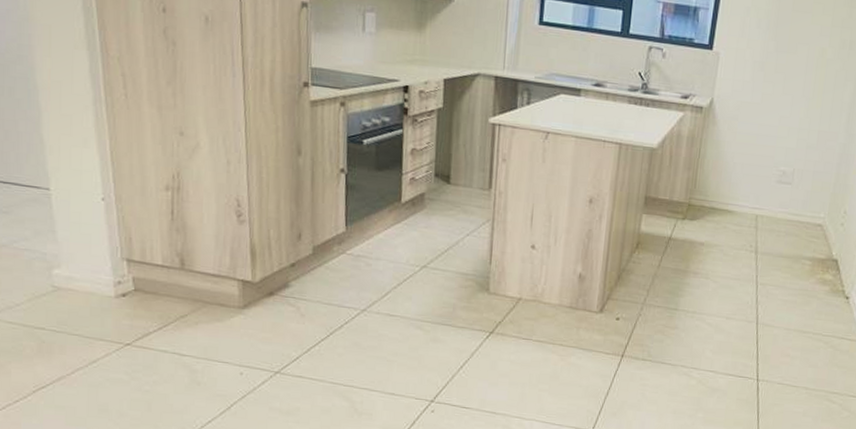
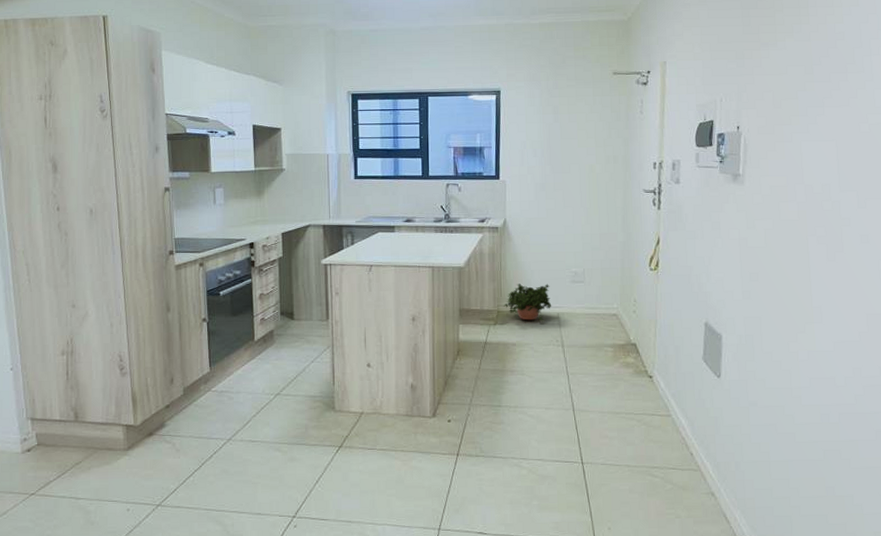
potted plant: none [696,175,753,222] -> present [504,283,552,321]

